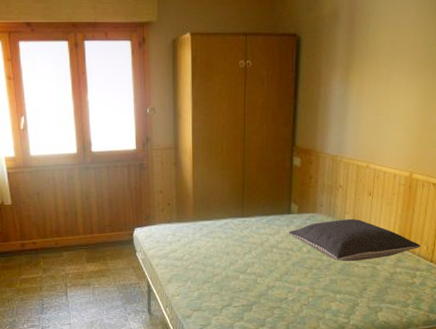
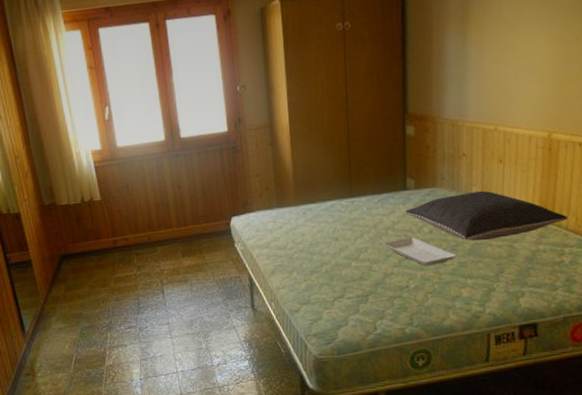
tray: none [267,256,330,282] -> present [382,237,458,267]

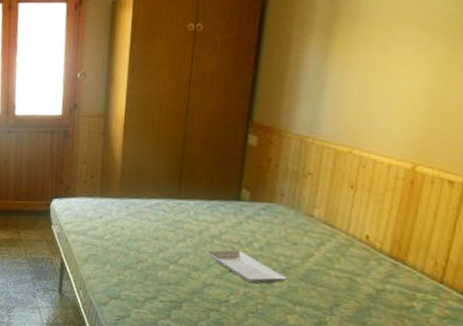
pillow: present [405,190,568,242] -> none [235,214,426,269]

